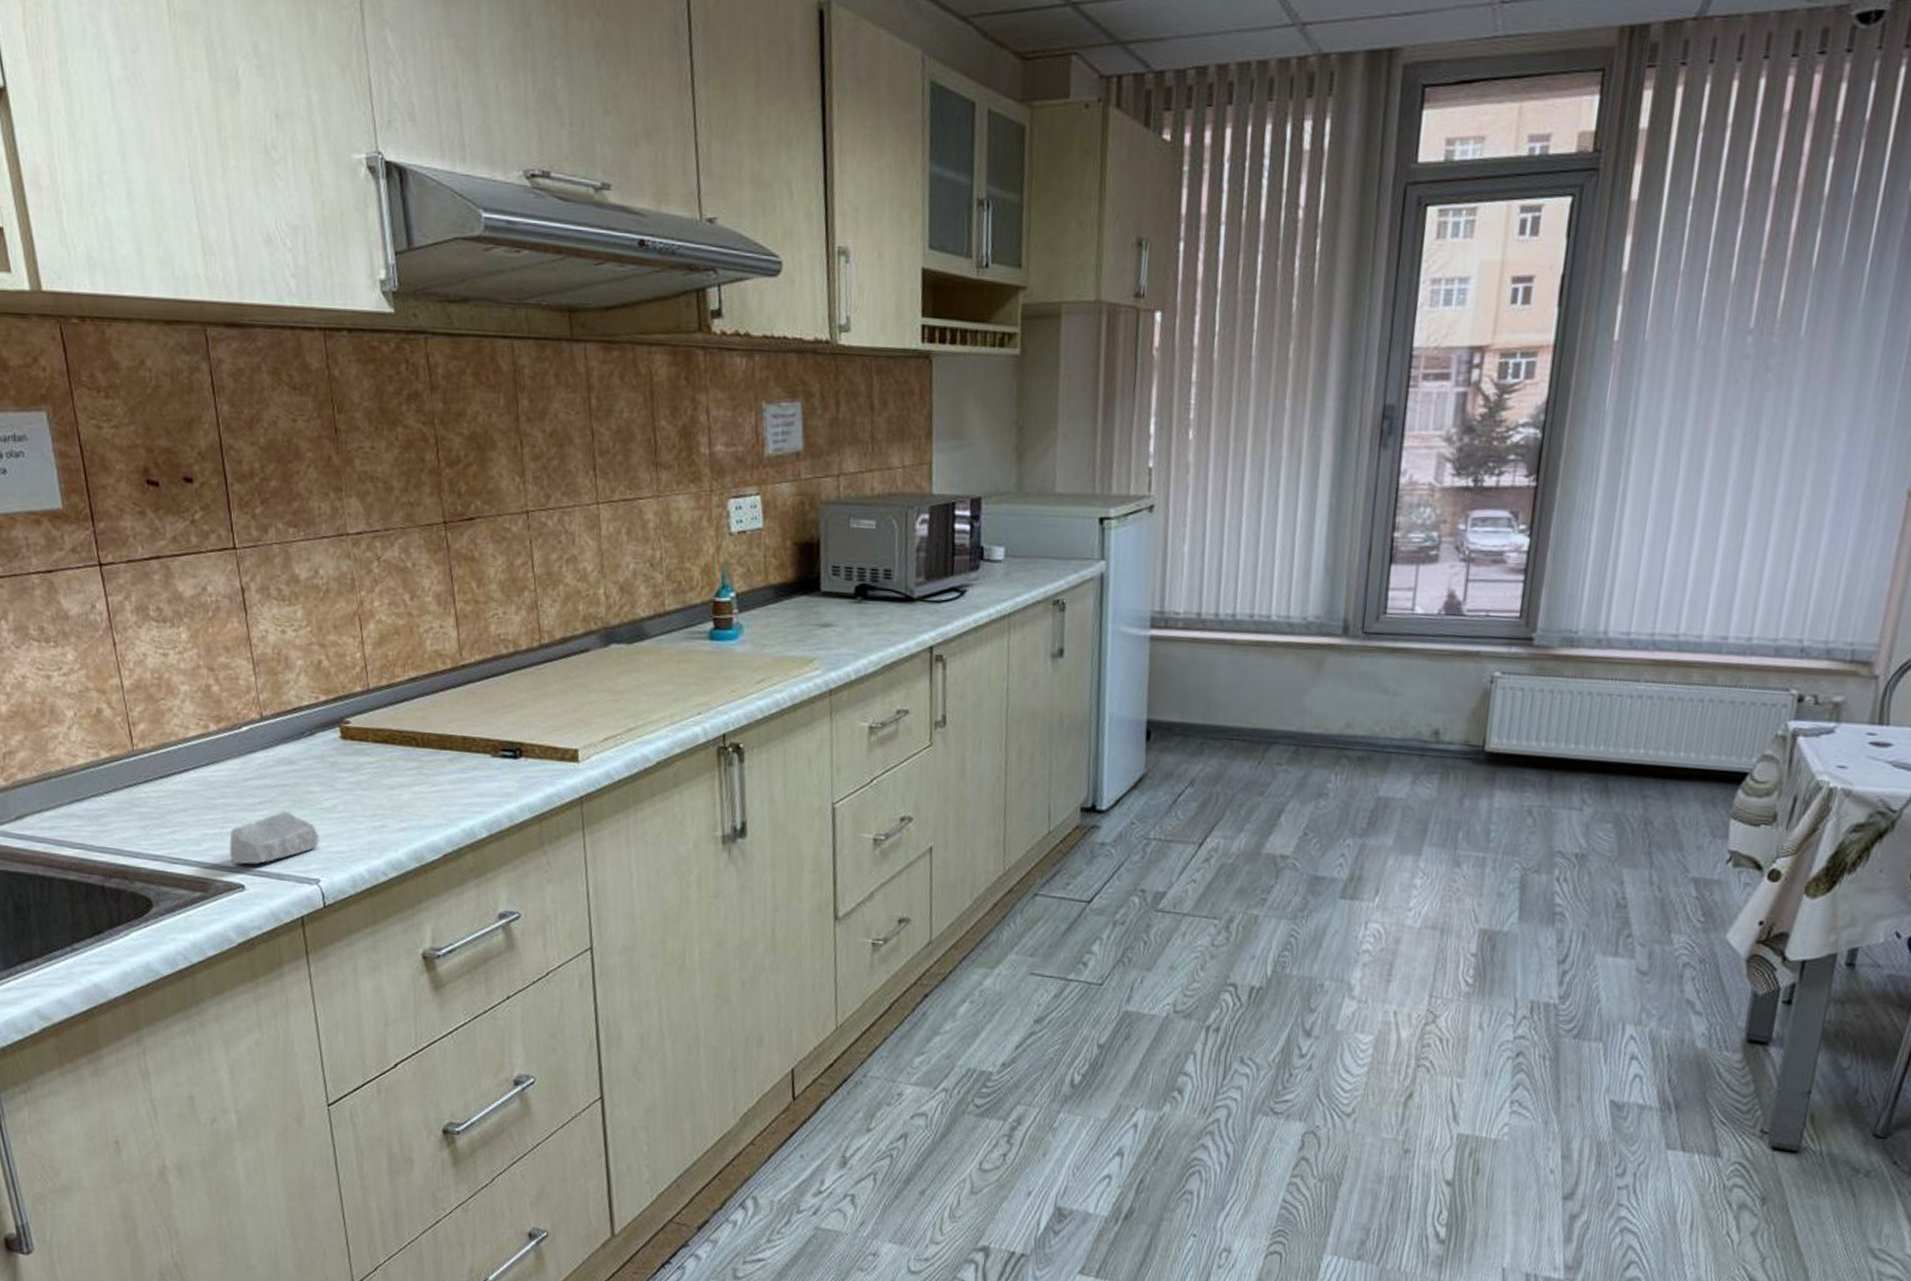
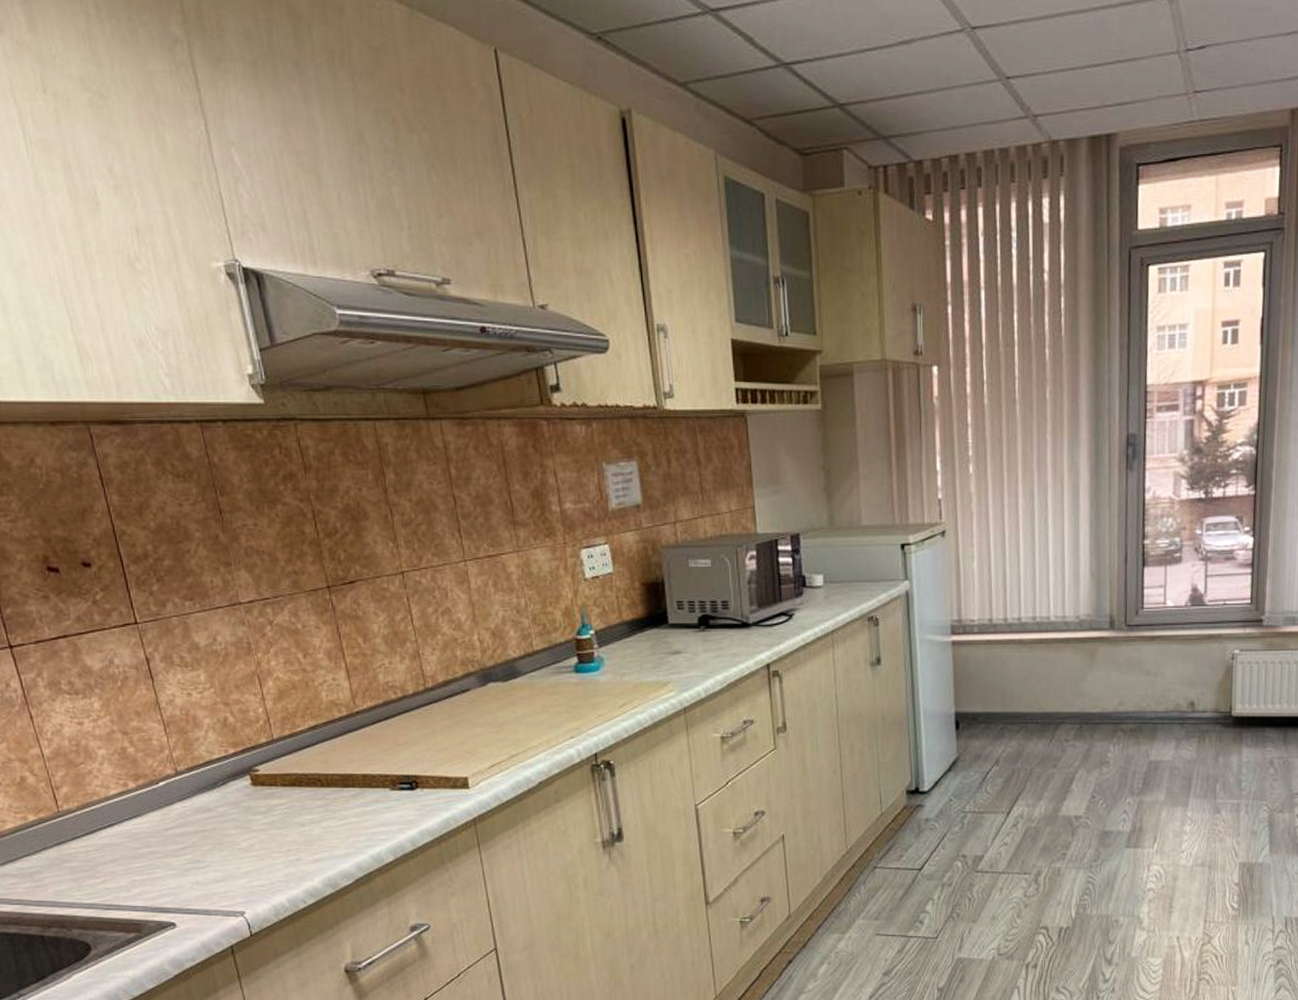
soap bar: present [229,811,319,865] -> none [157,854,241,905]

